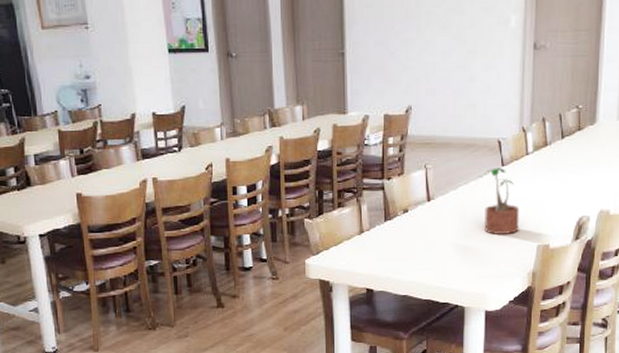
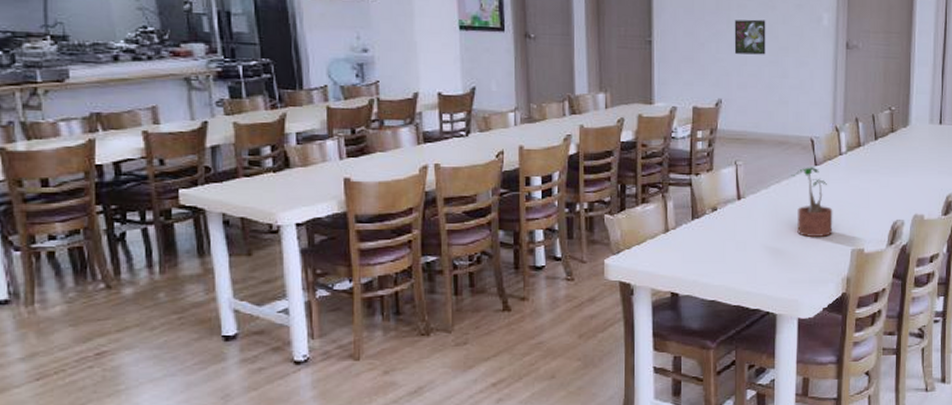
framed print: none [423,25,454,61] -> present [734,19,766,55]

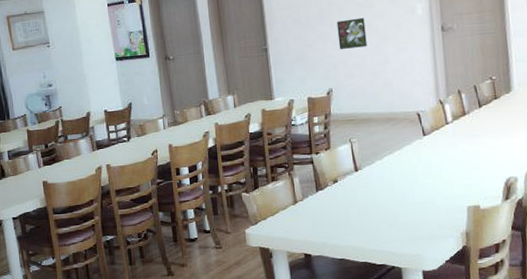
potted plant: present [791,167,833,238] -> none [402,137,448,199]

